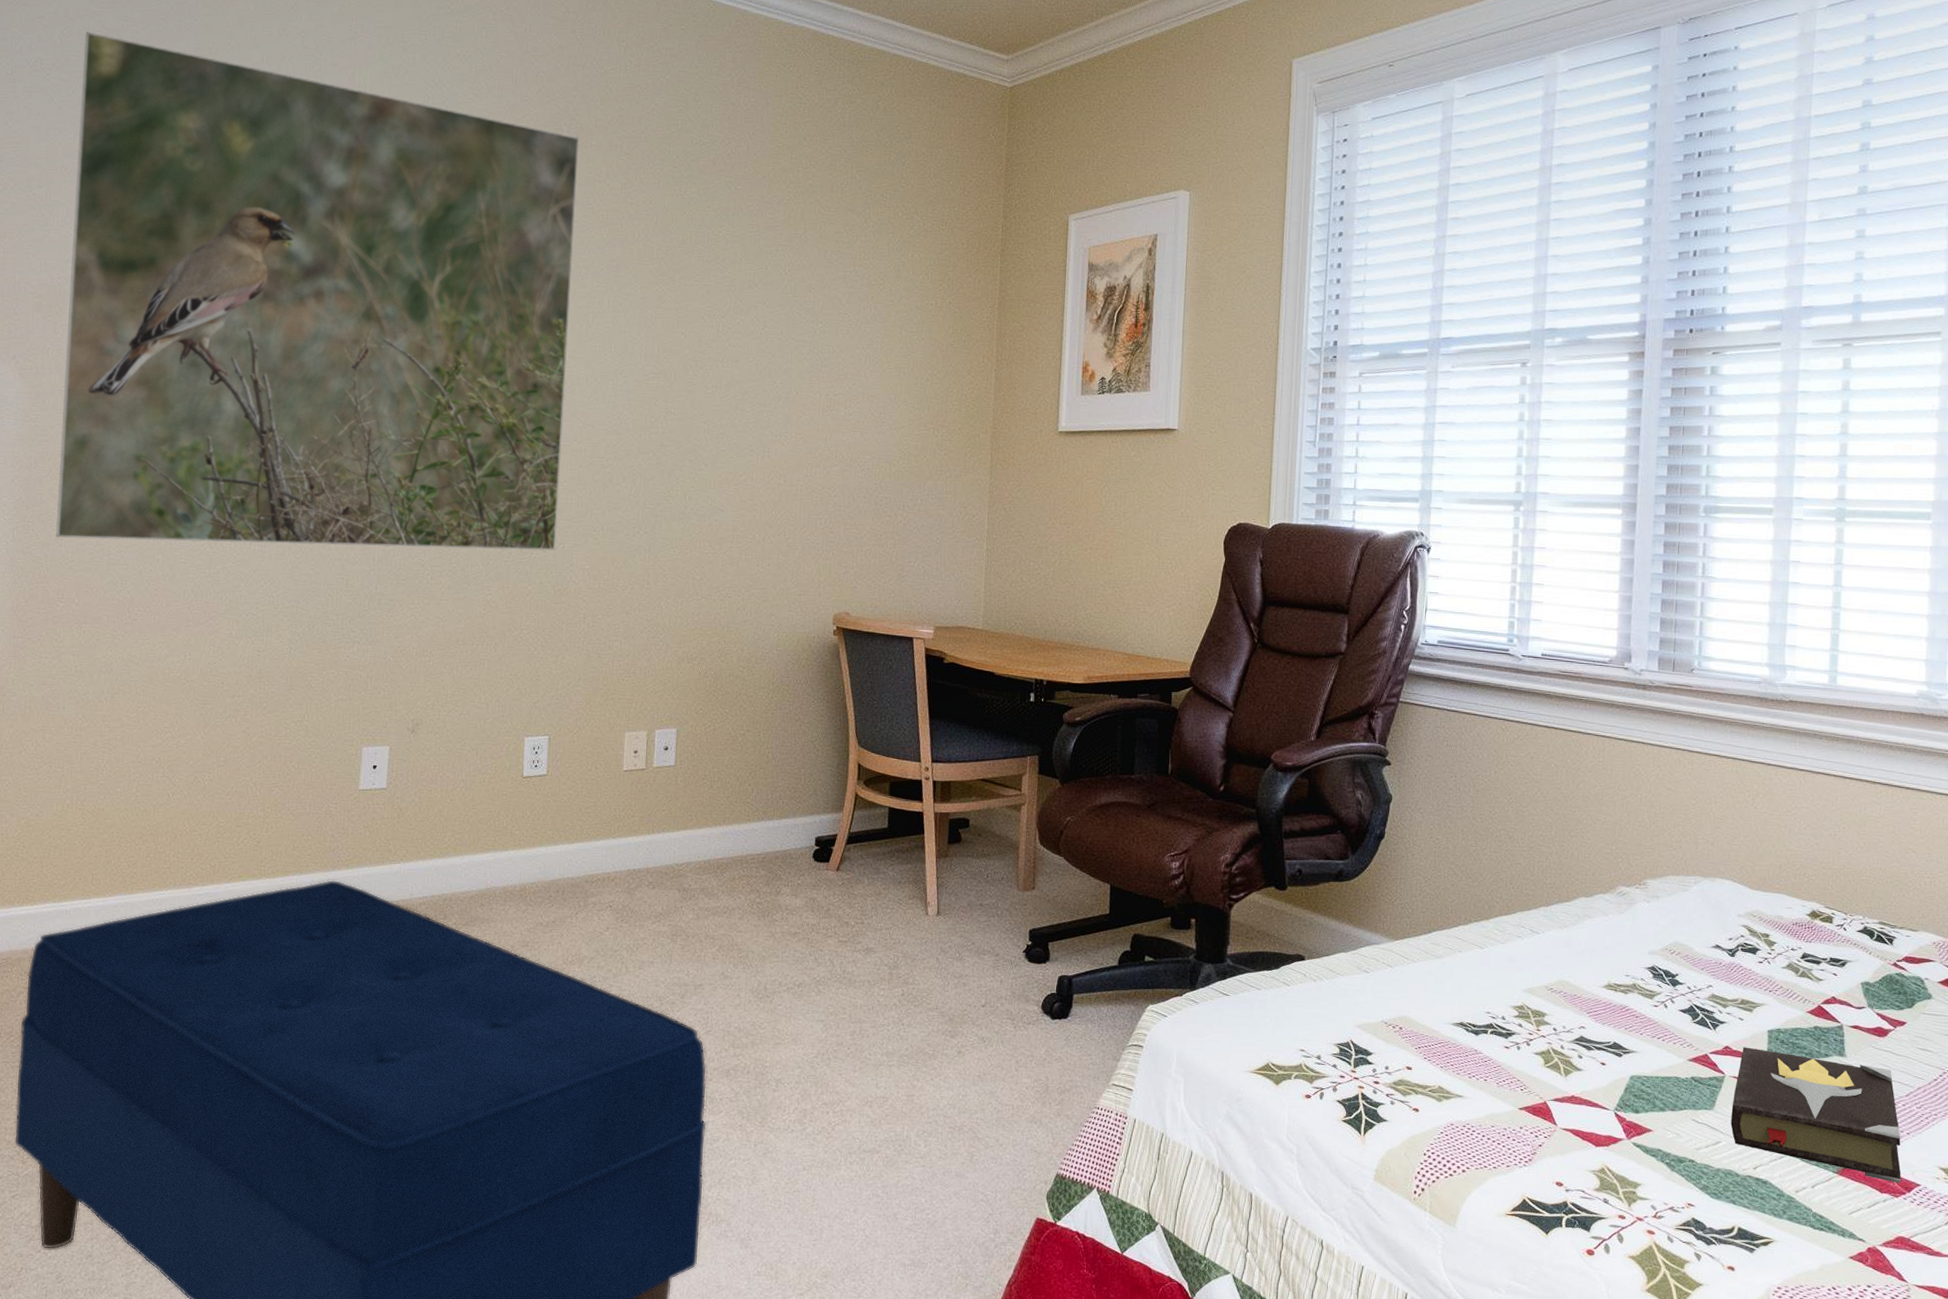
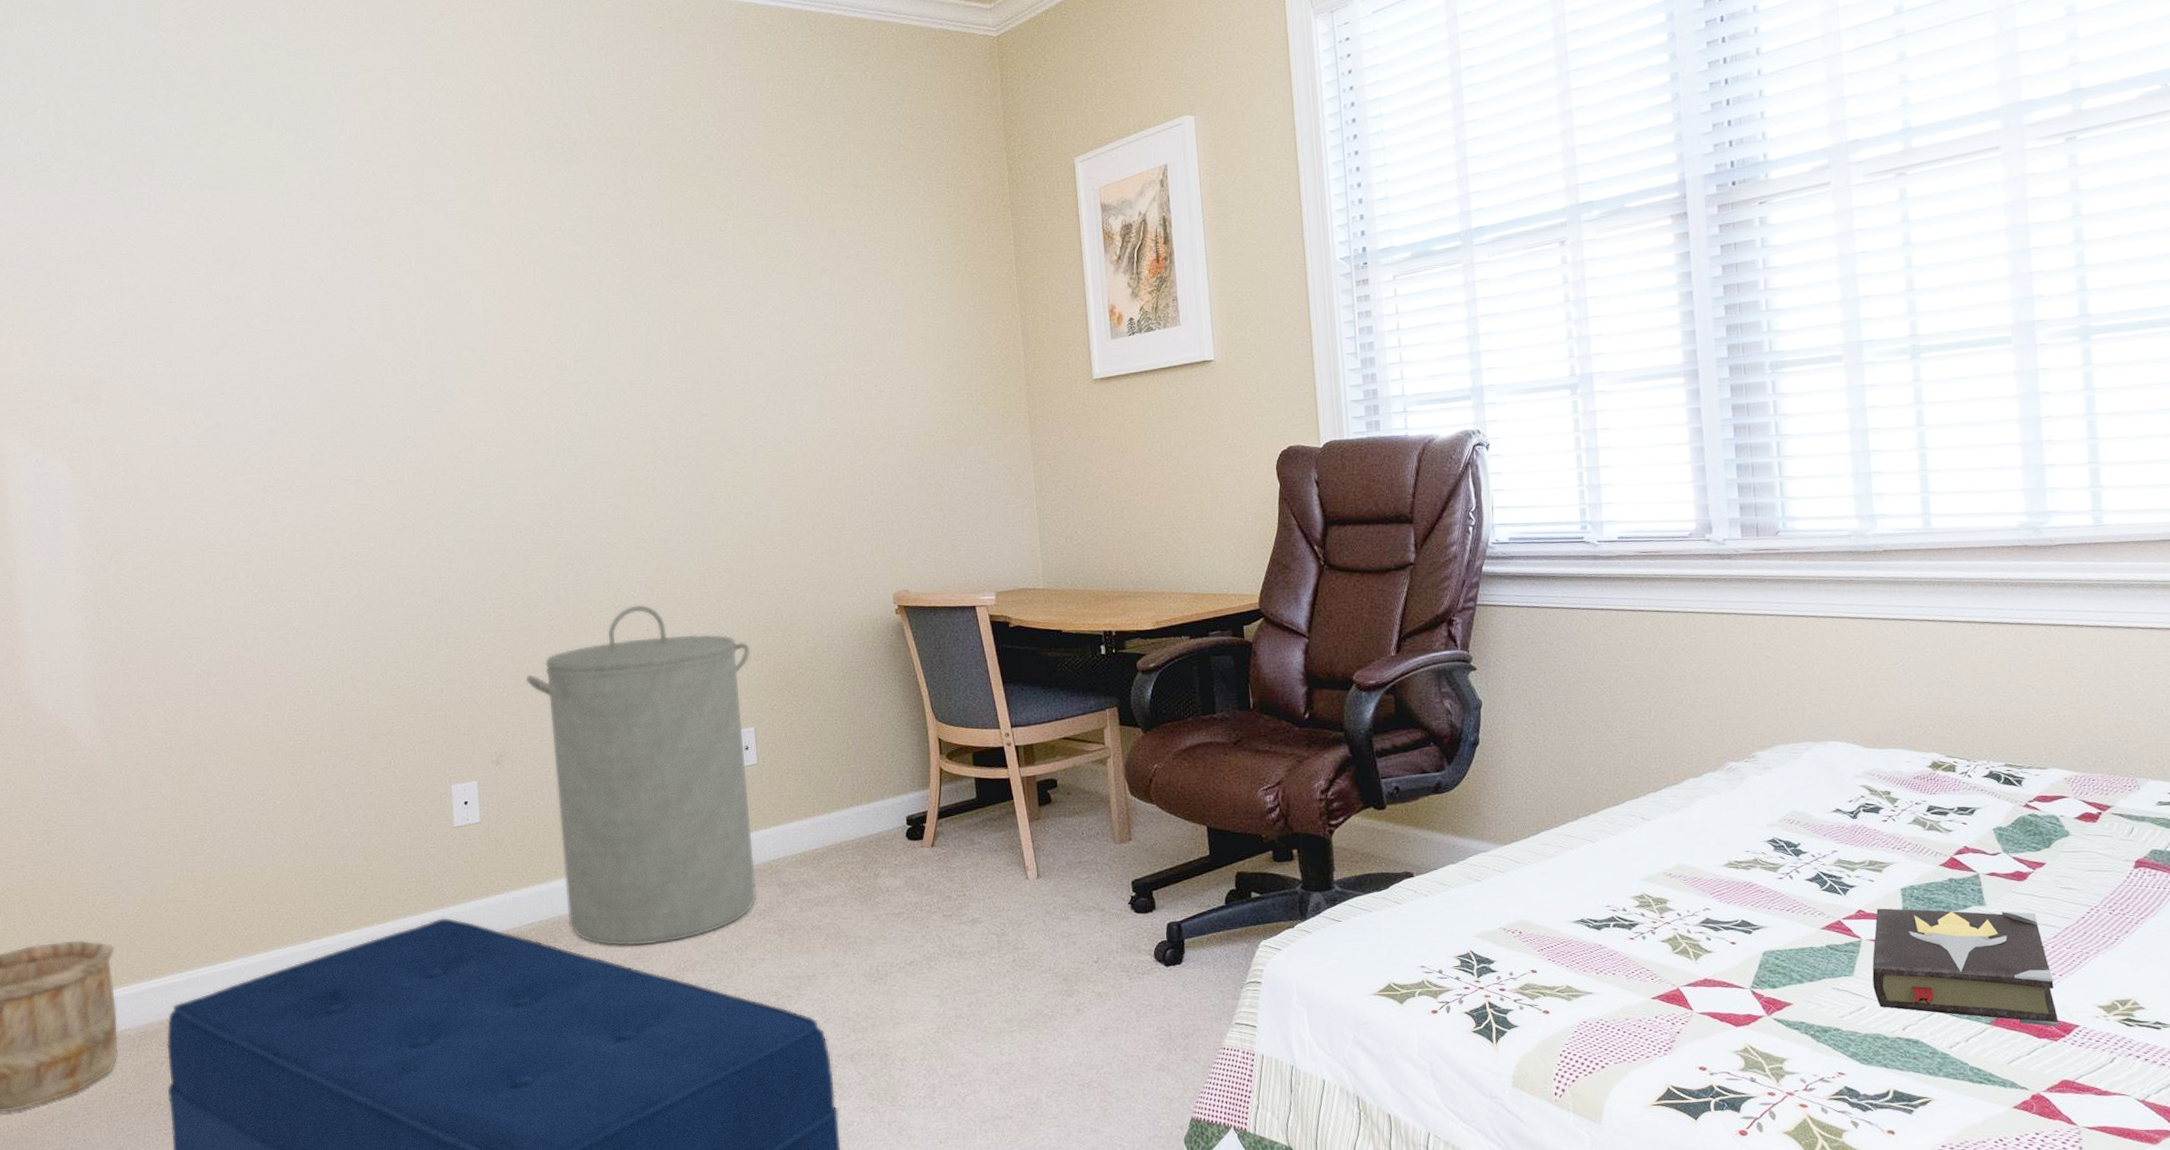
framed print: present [56,31,580,551] -> none [78,119,610,621]
laundry hamper: none [454,591,685,934] -> present [526,604,757,946]

